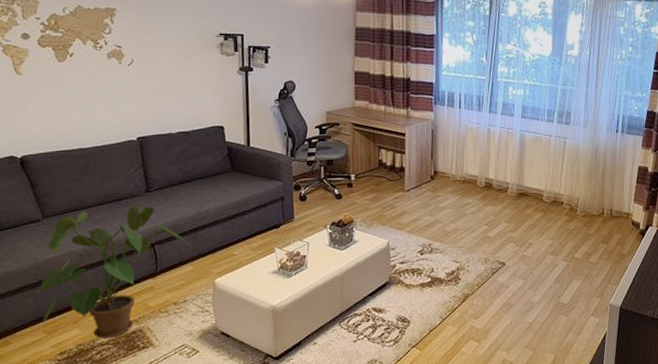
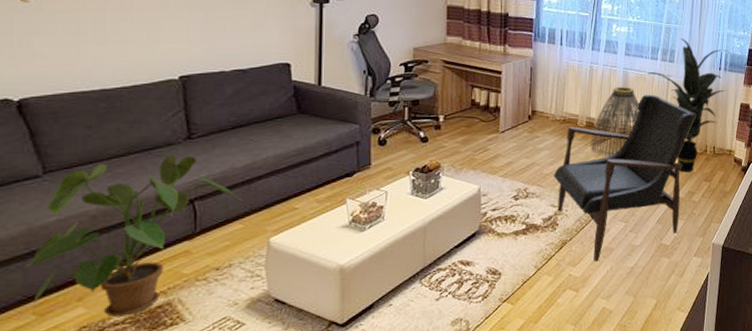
armchair: none [455,156,593,316] -> present [554,94,697,262]
basket: none [489,148,536,217] -> present [590,86,639,157]
indoor plant: none [543,100,628,234] -> present [647,38,731,173]

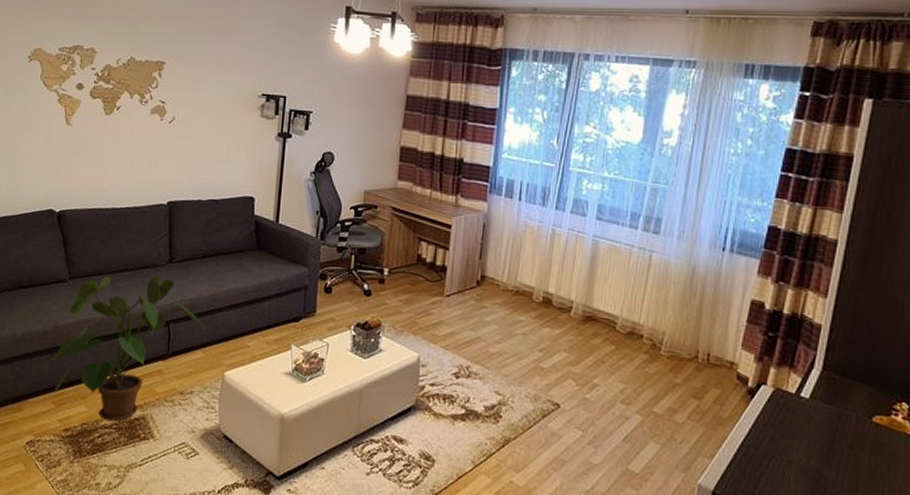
armchair: present [554,94,697,262] -> none [501,272,686,474]
basket: present [590,86,639,157] -> none [546,257,610,345]
indoor plant: present [647,38,731,173] -> none [623,203,741,383]

